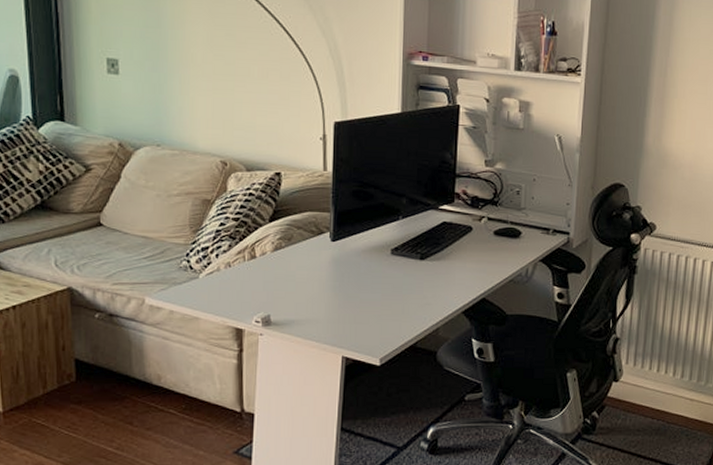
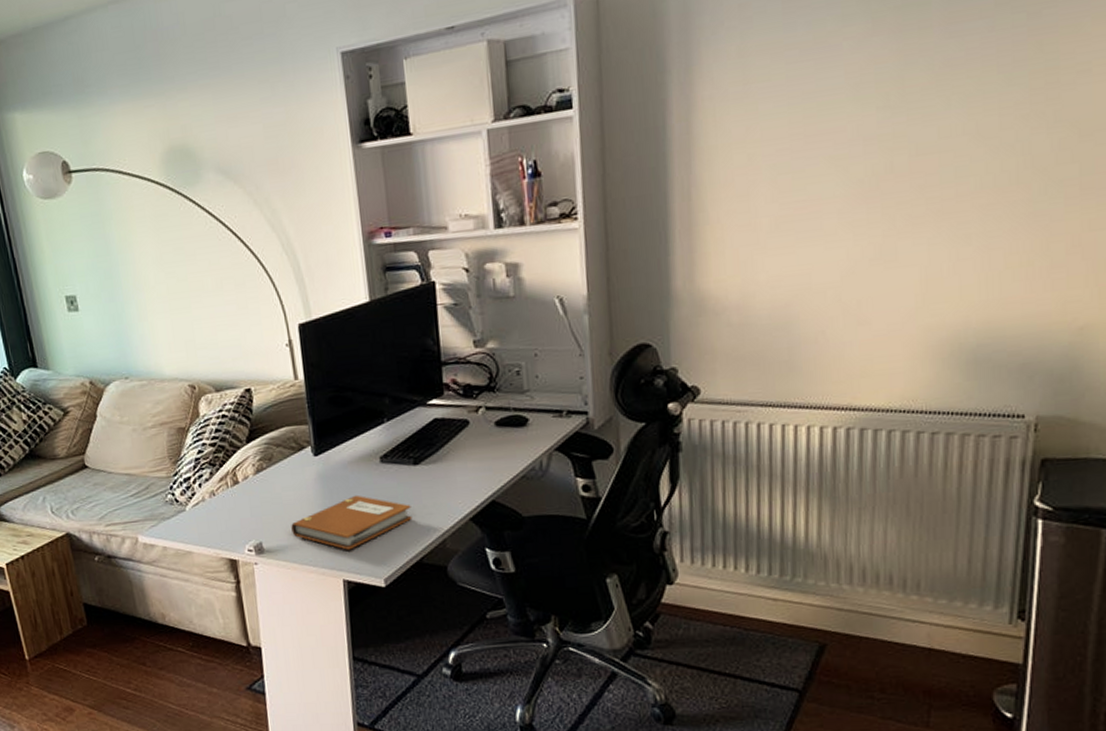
notebook: none [300,280,413,329] -> present [291,495,412,550]

